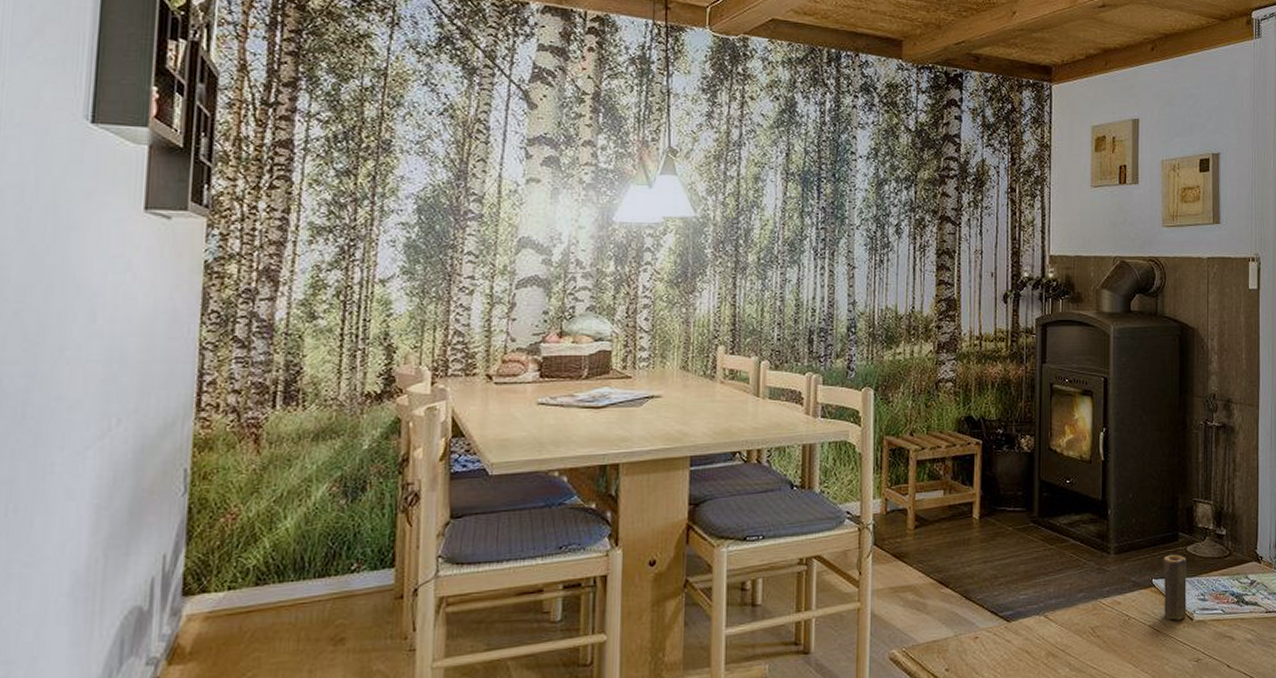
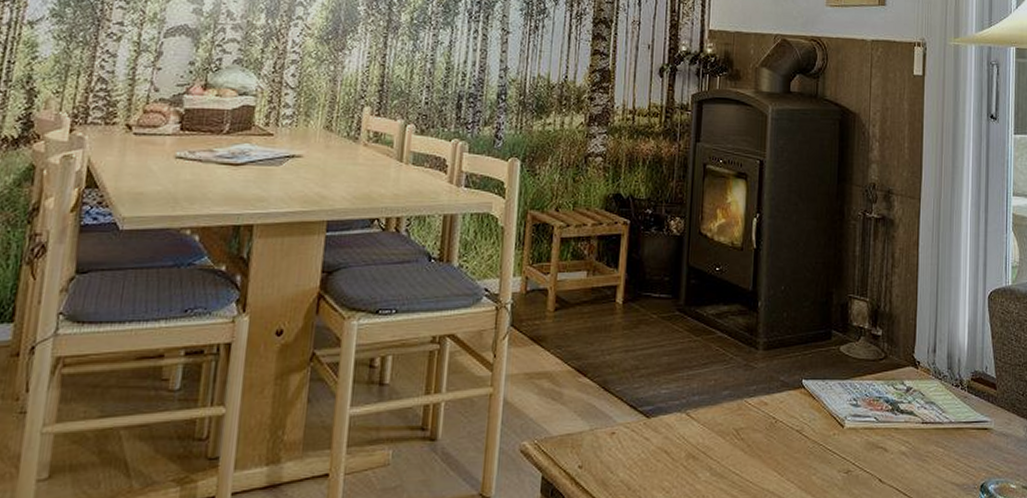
candle: present [1163,554,1187,620] -> none [813,353,839,426]

